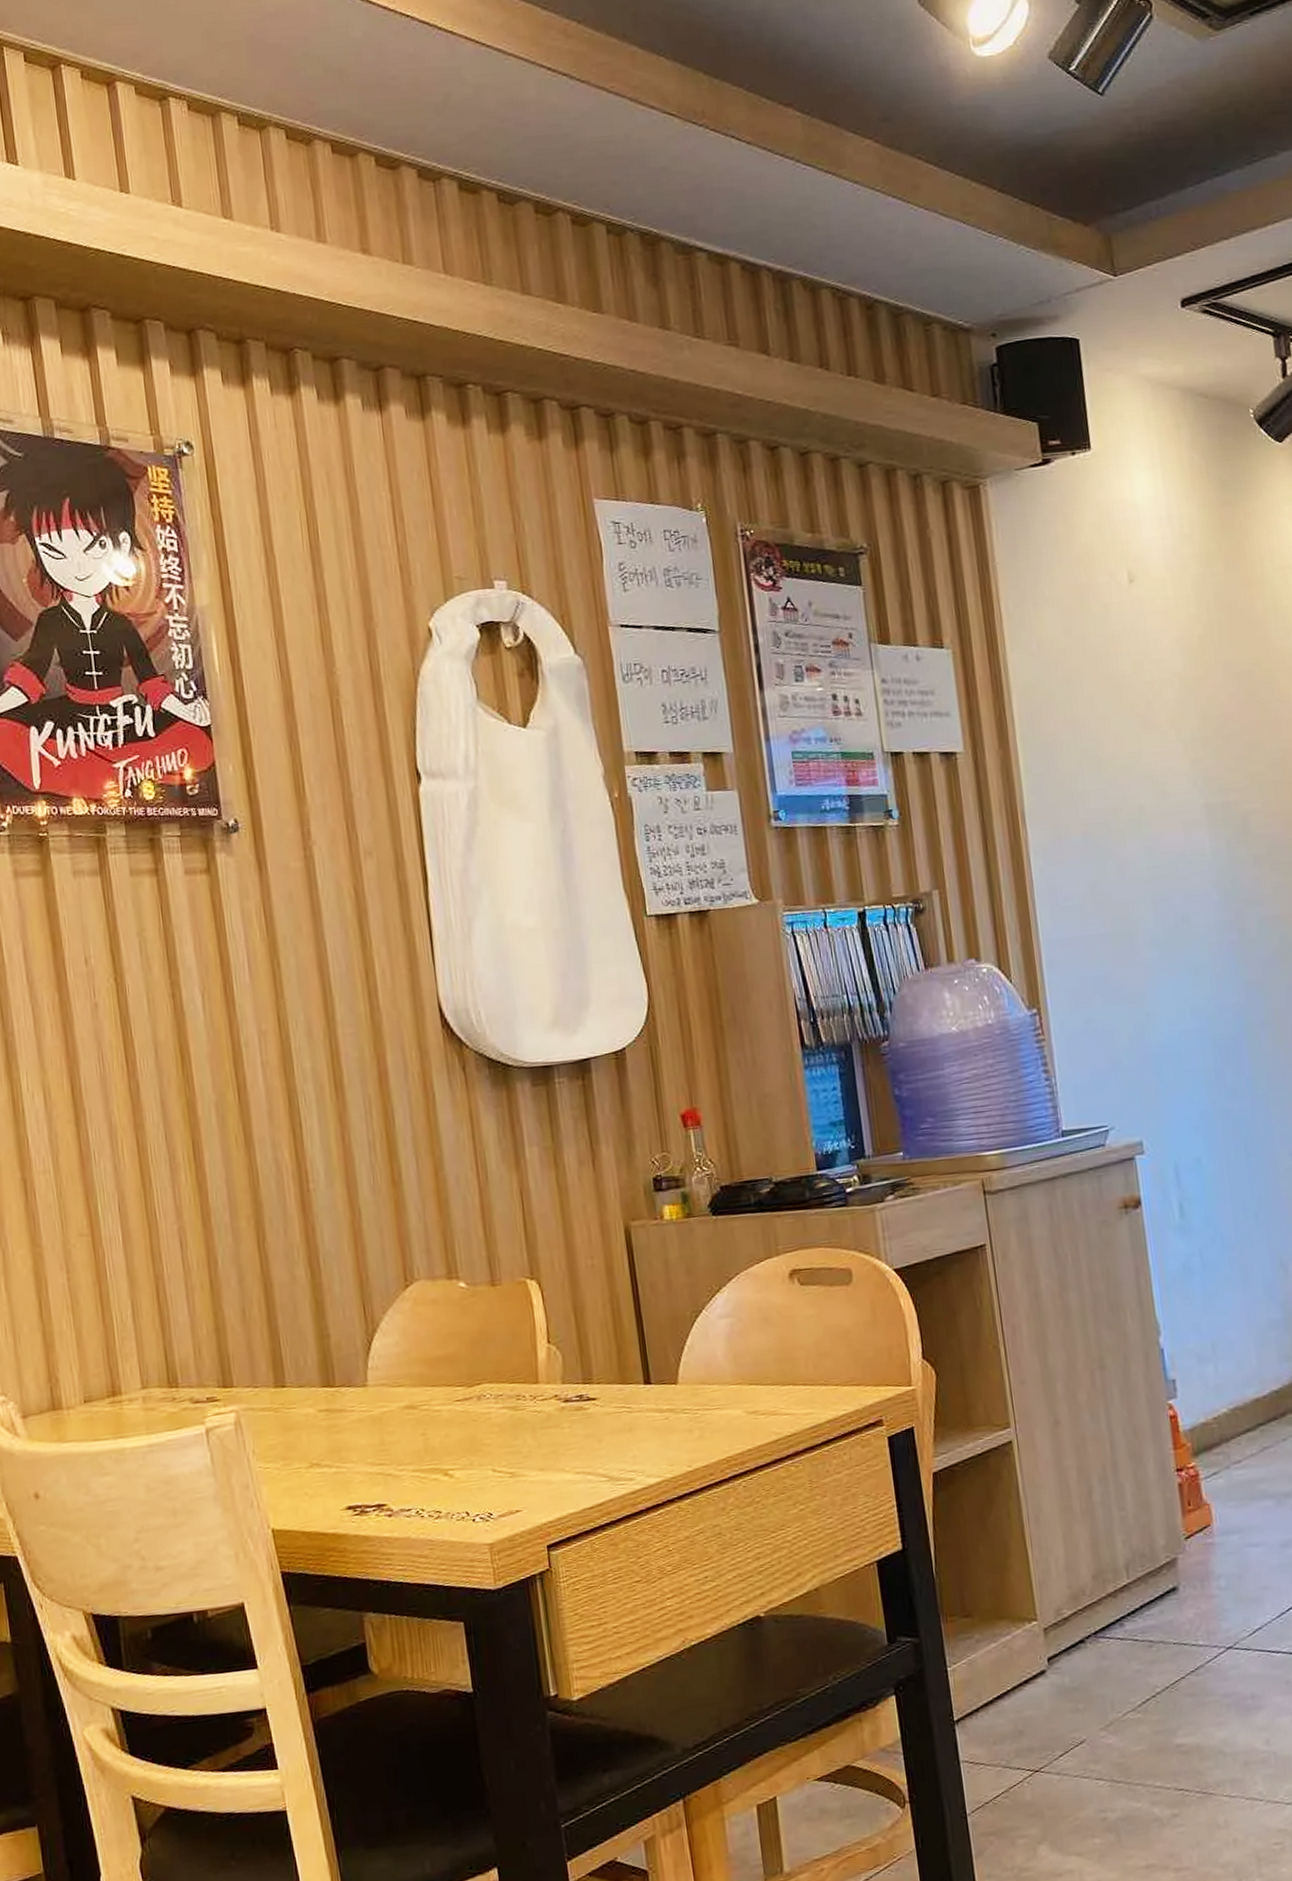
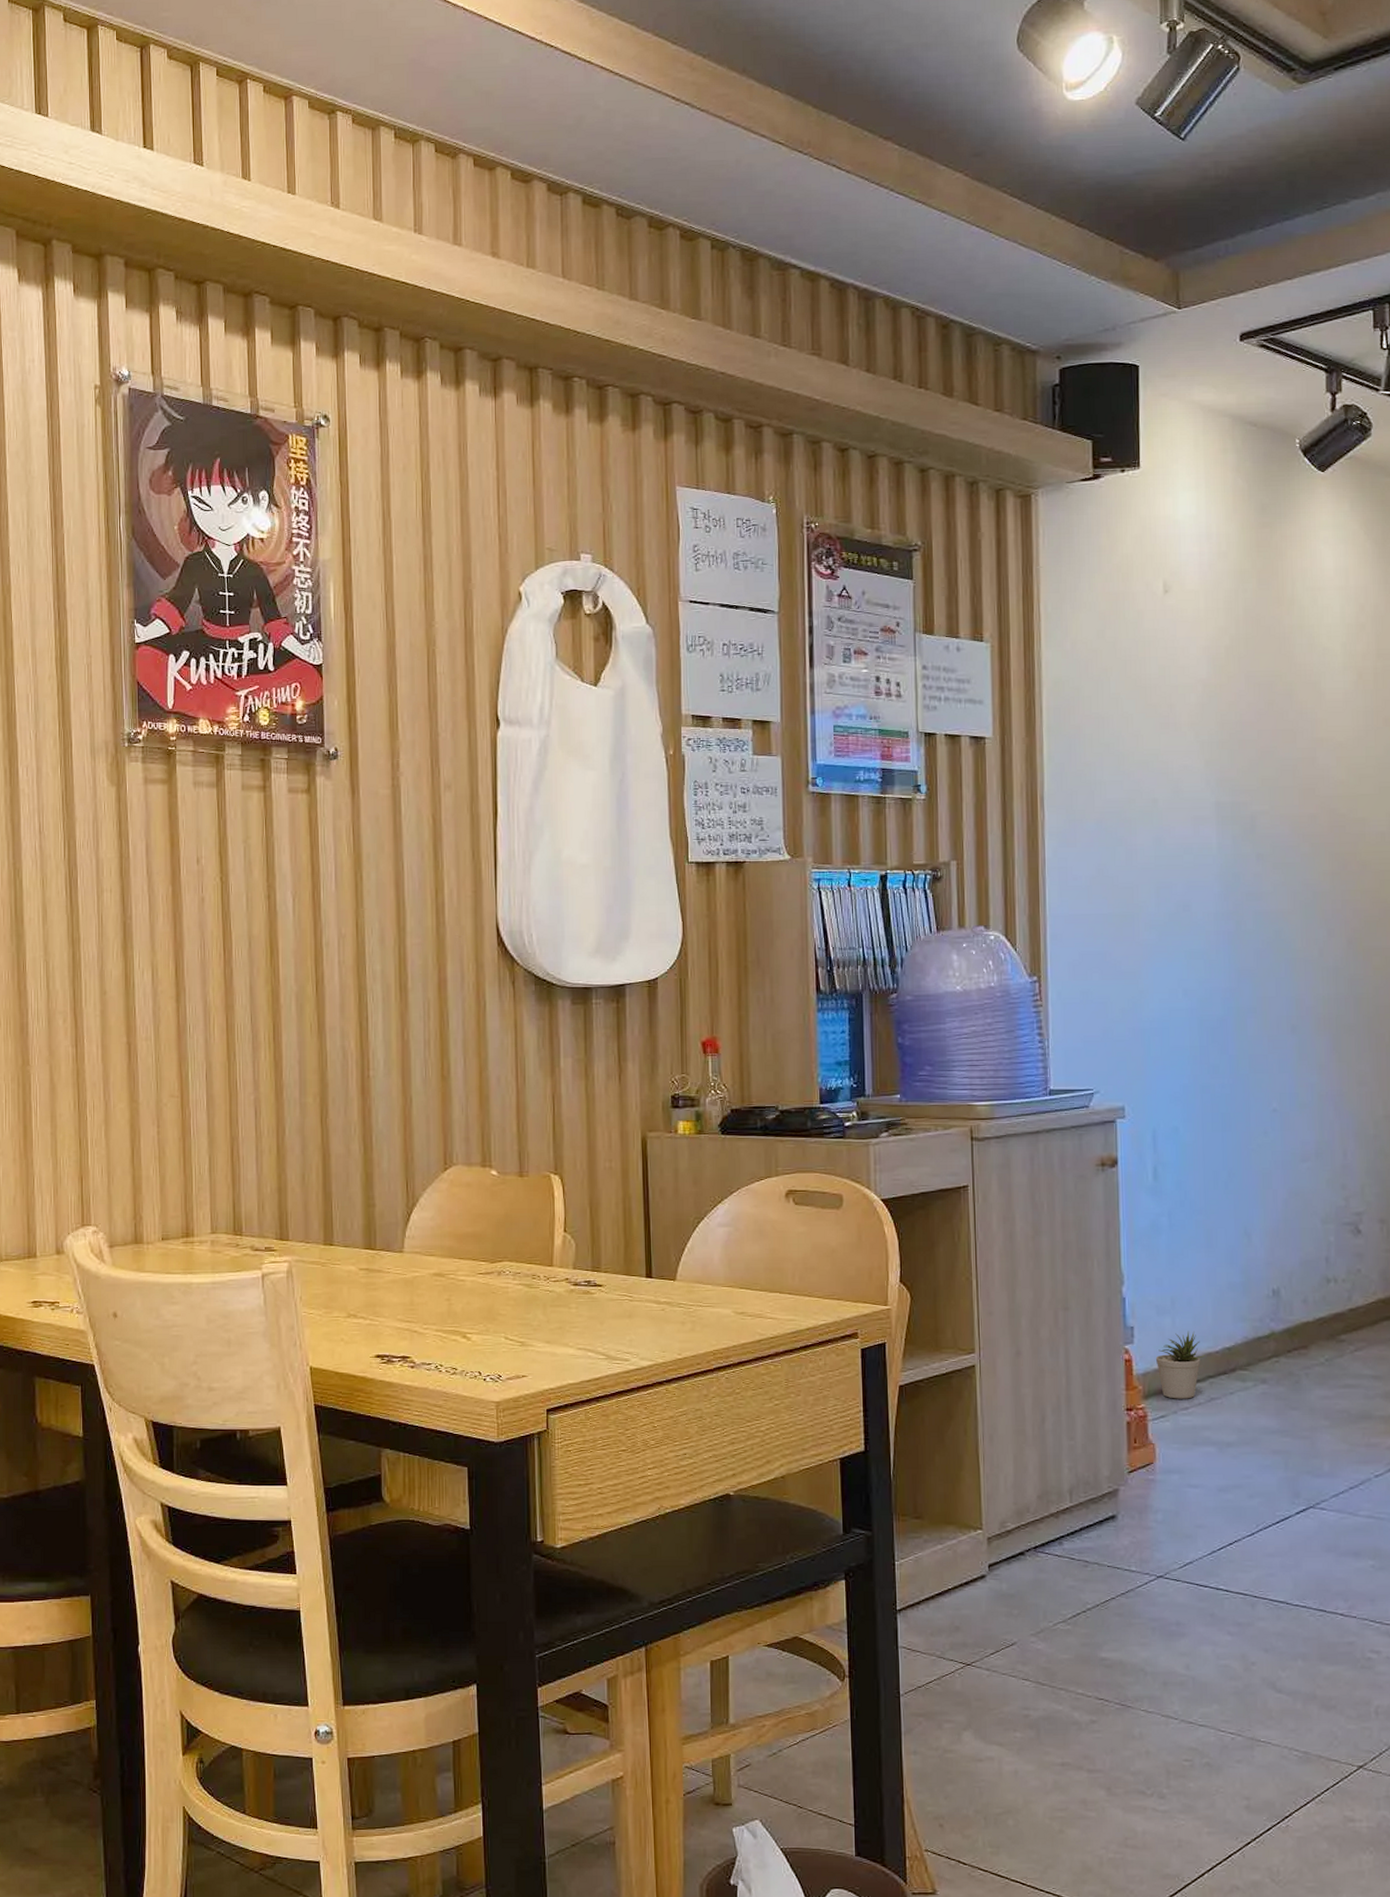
potted plant: none [1201,1377,1253,1453] -> present [1155,1331,1205,1399]

